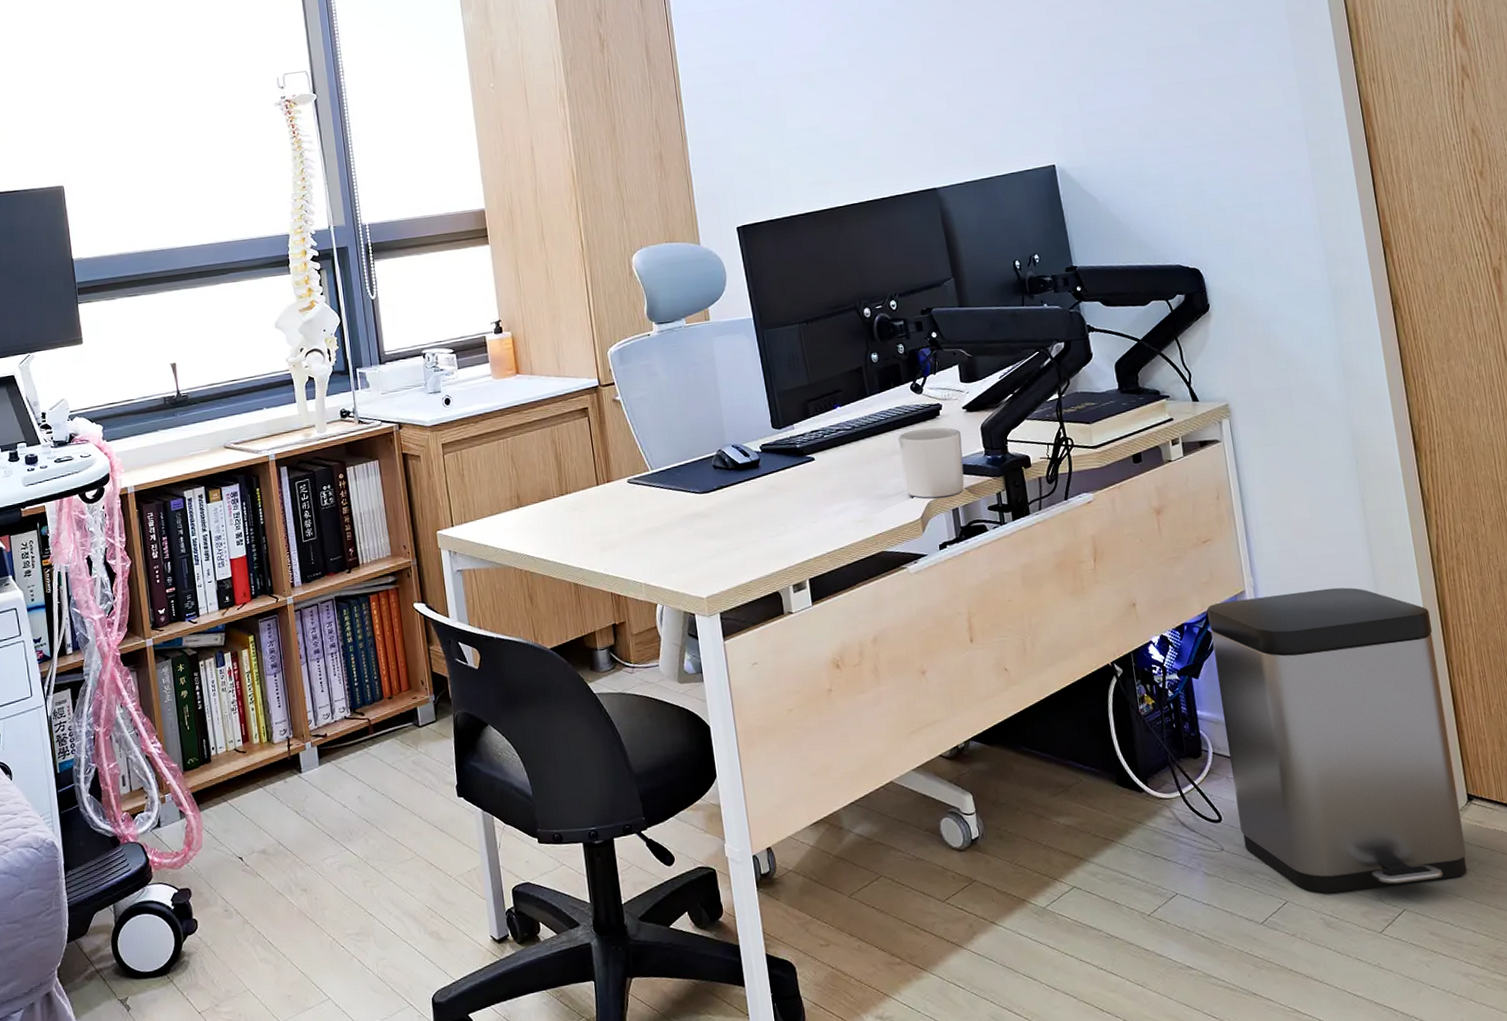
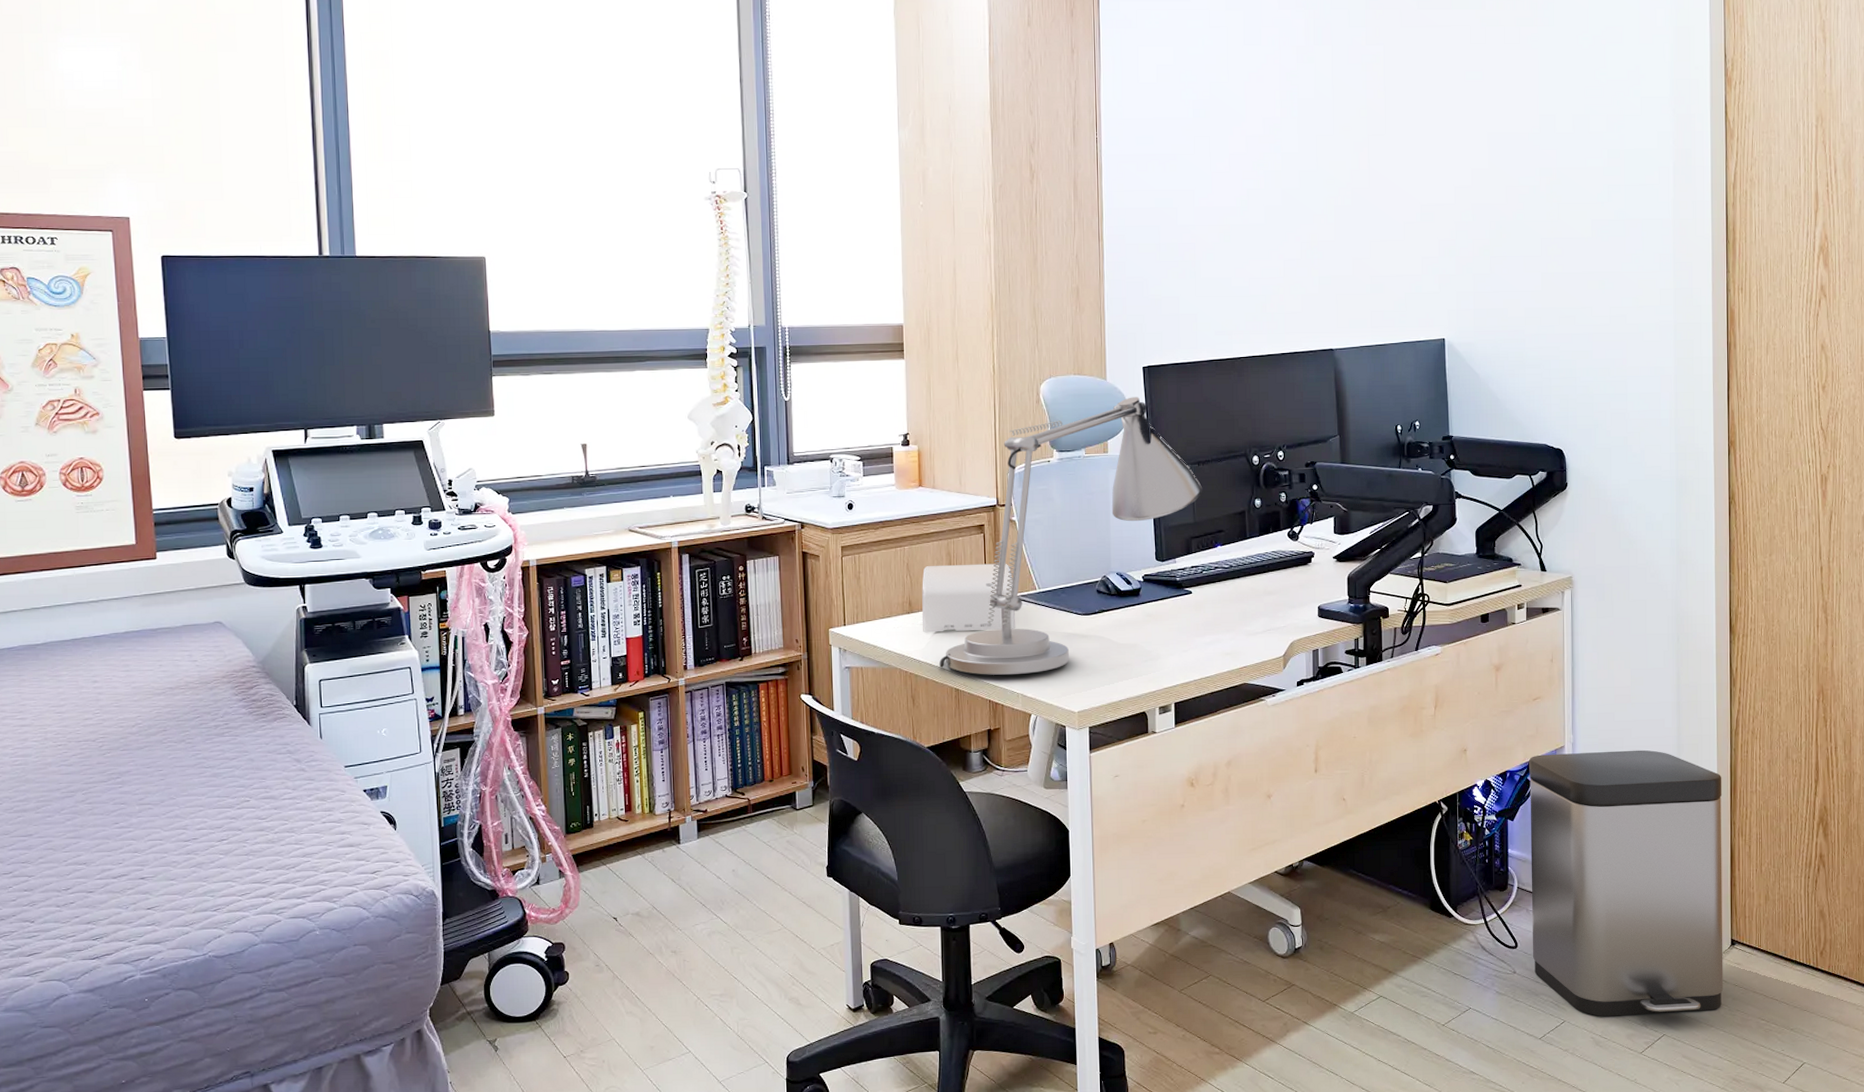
tissue dispenser: none [528,445,632,527] -> present [922,563,1016,633]
desk lamp: none [554,259,815,567] -> present [939,397,1203,675]
mug: present [898,427,965,500] -> none [1271,573,1329,640]

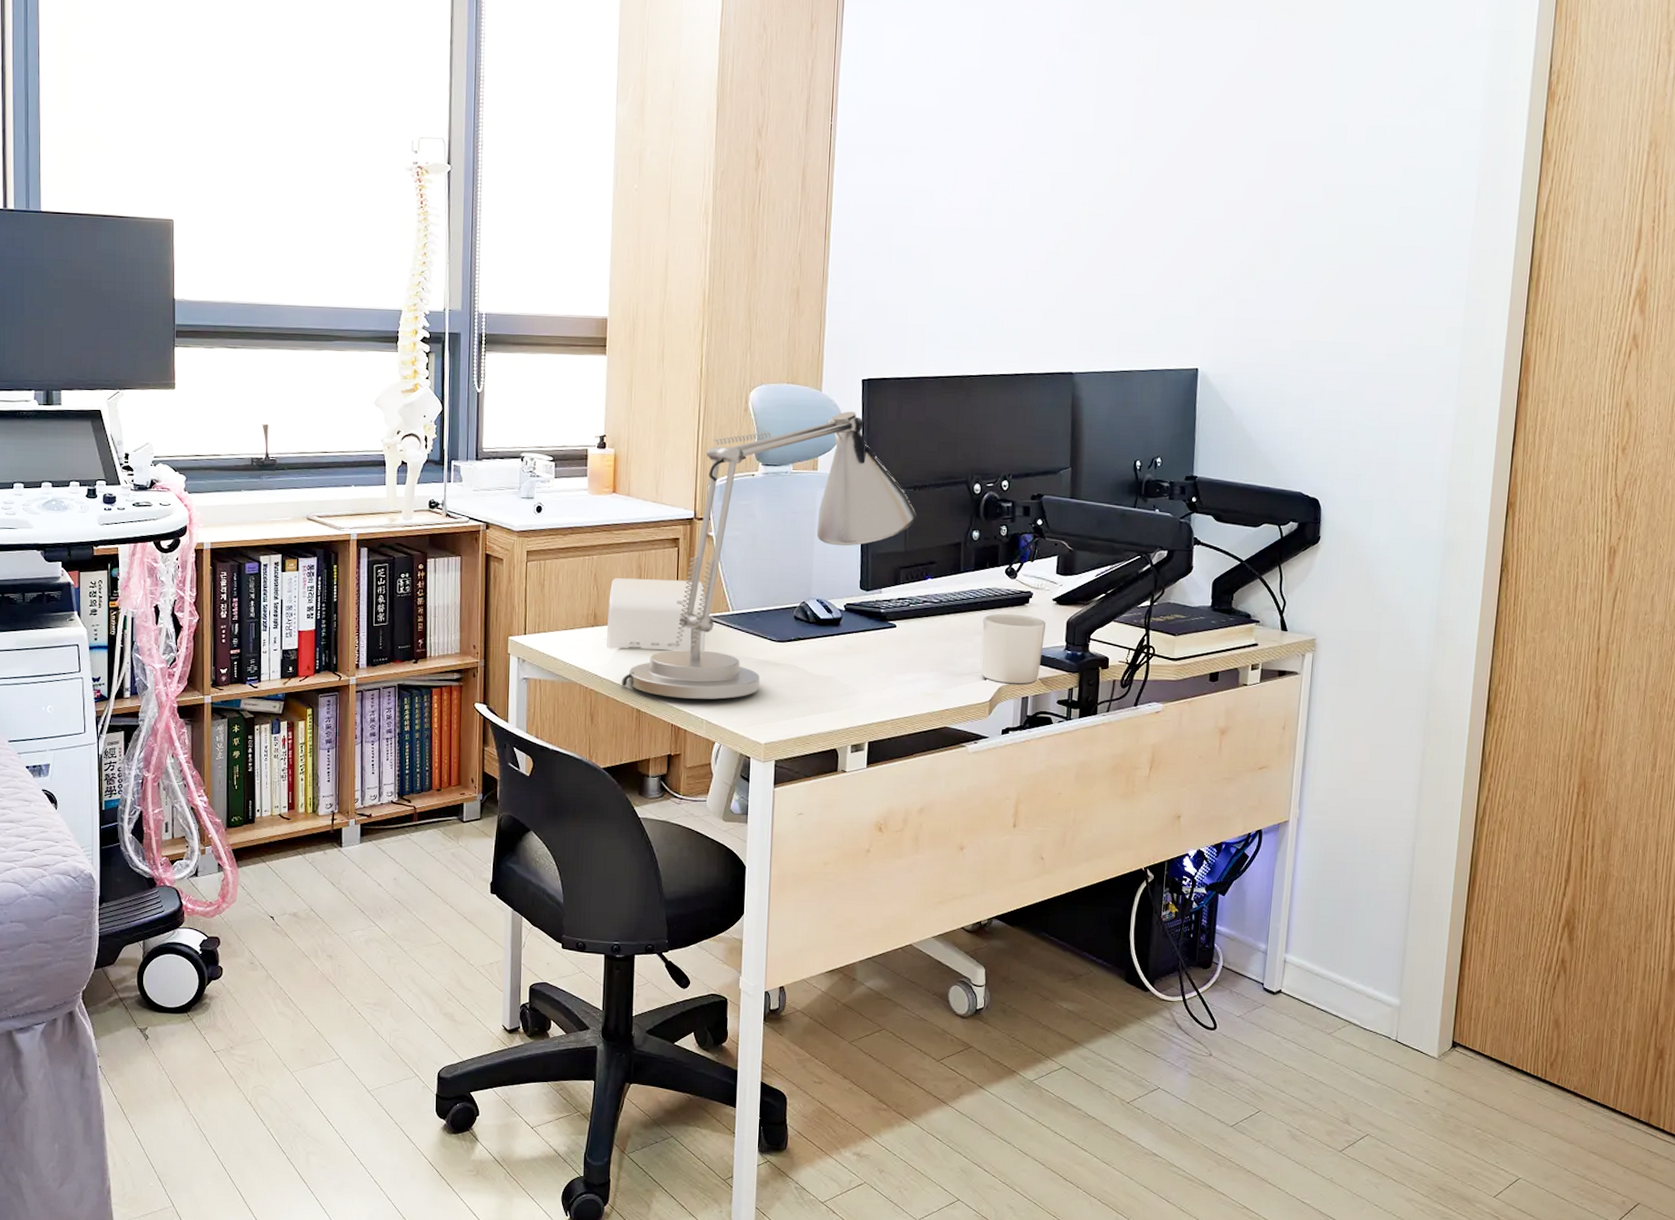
mug: none [1271,573,1329,640] -> present [980,613,1046,686]
pedal bin: present [1529,750,1724,1017] -> none [1232,828,1461,1114]

